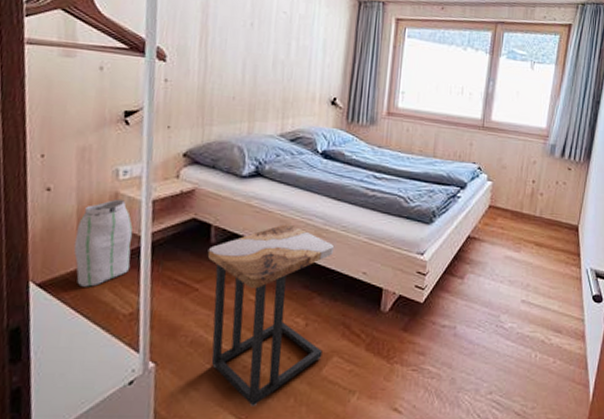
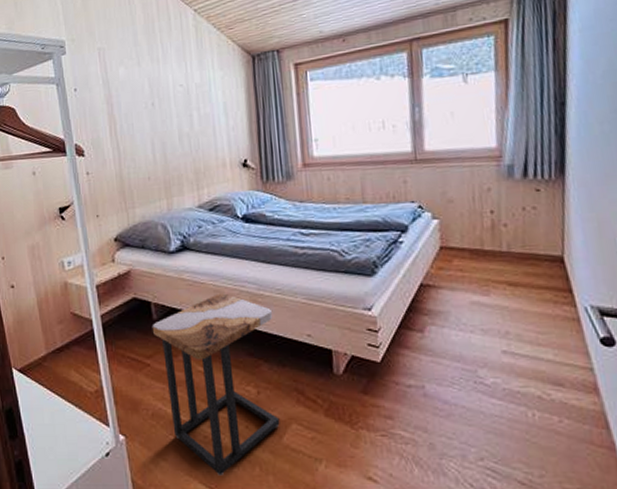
skirt: present [73,198,133,287] -> none [40,287,89,370]

